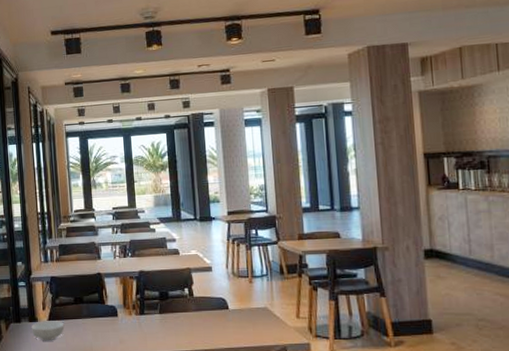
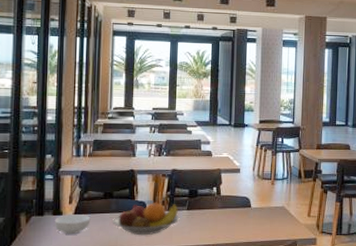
fruit bowl: none [84,307,153,342] -> present [111,203,180,236]

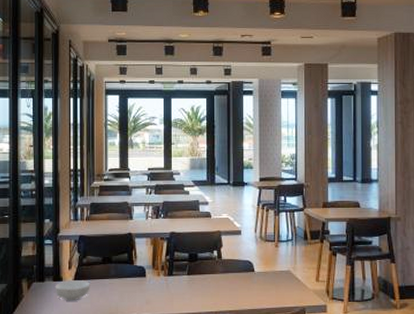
fruit bowl: present [111,203,180,236] -> none [111,267,180,302]

